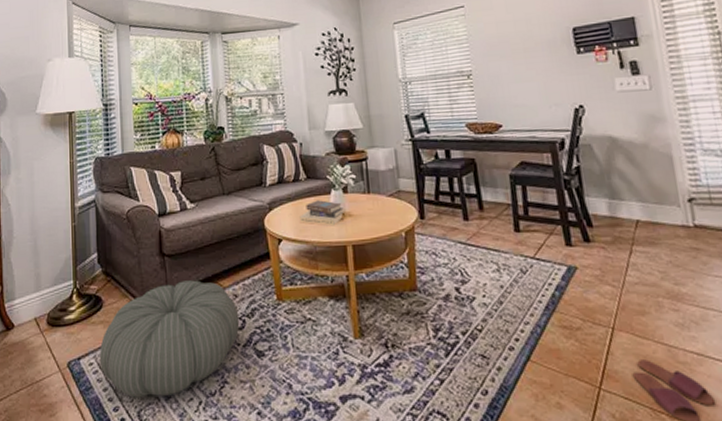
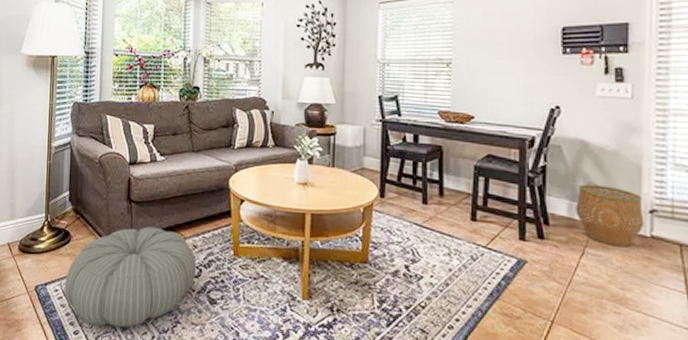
books: present [298,200,344,226] -> none [262,167,307,194]
basket: none [615,177,686,241] -> present [576,182,644,248]

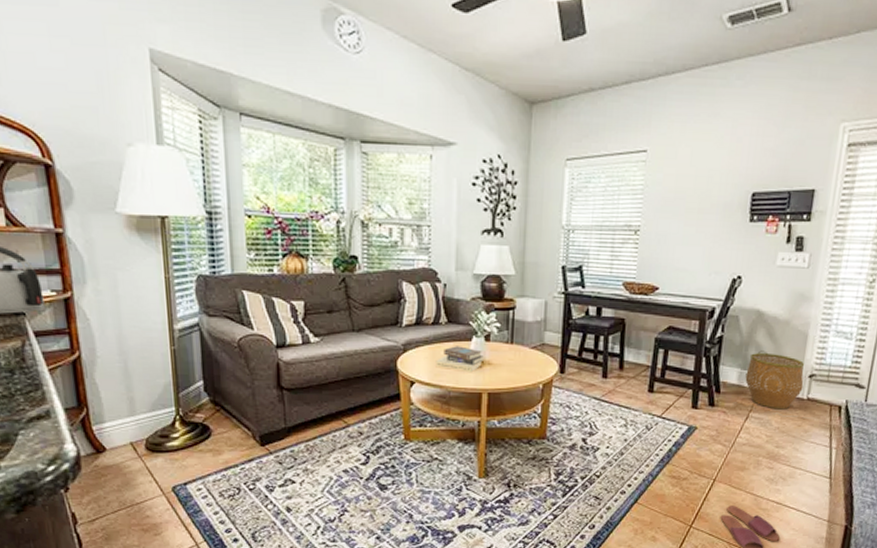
pouf: present [64,226,197,328] -> none [208,415,364,522]
books: none [262,167,307,194] -> present [434,346,484,373]

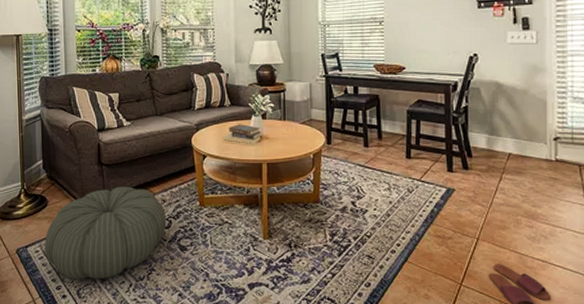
pouf: none [208,415,364,522] -> present [44,186,167,280]
basket: present [745,350,804,410] -> none [494,117,550,171]

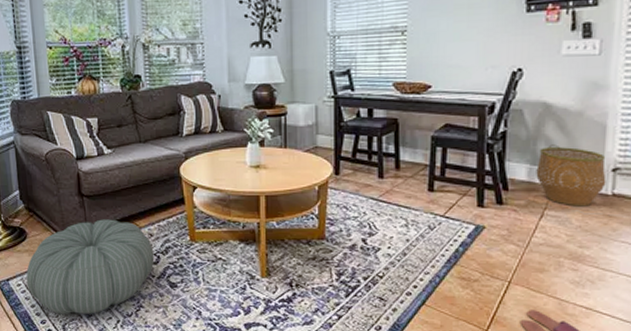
books: present [221,124,262,147] -> none [213,152,259,177]
basket: none [494,117,550,171] -> present [536,144,607,207]

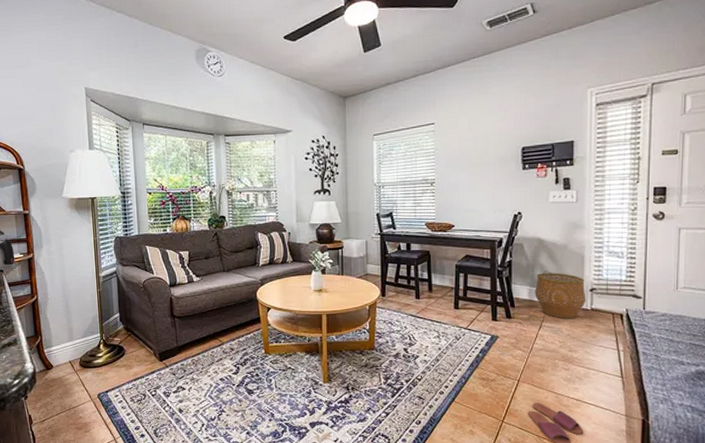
pouf: present [26,219,155,315] -> none [123,336,235,421]

